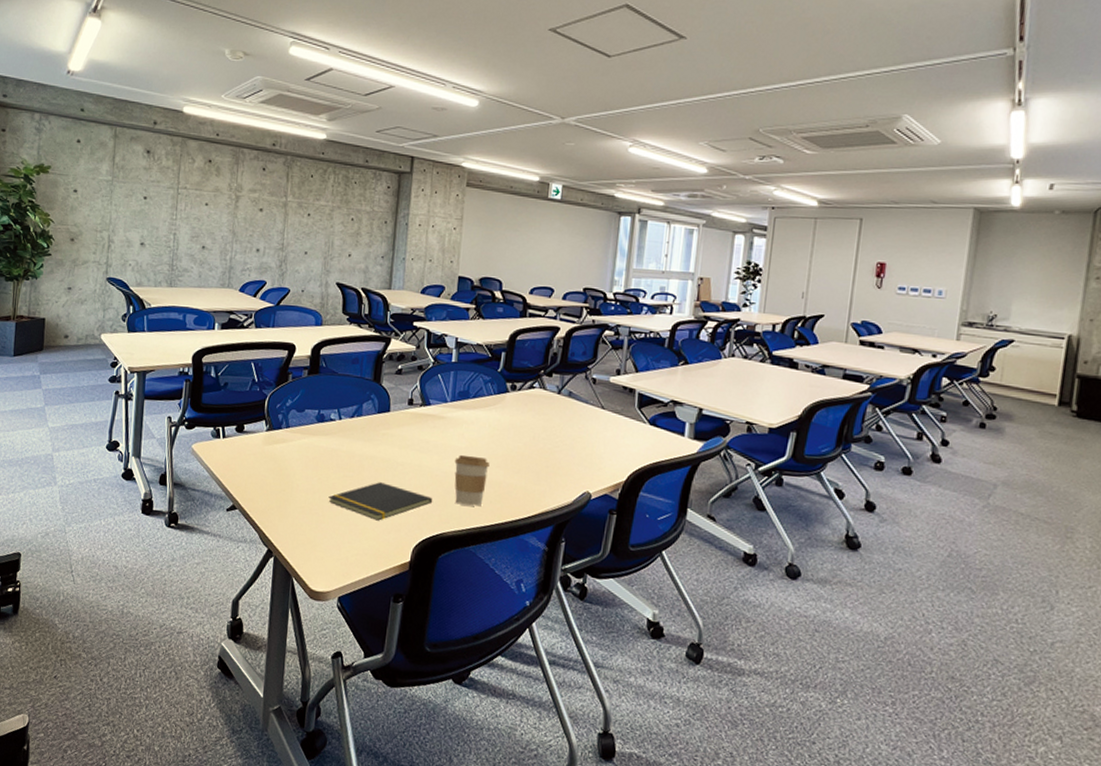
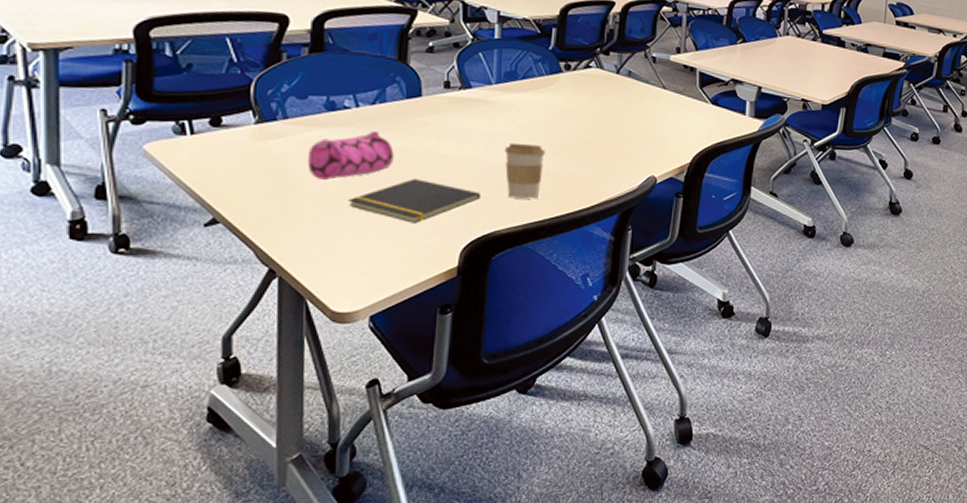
pencil case: none [300,440,366,480] -> present [307,131,394,180]

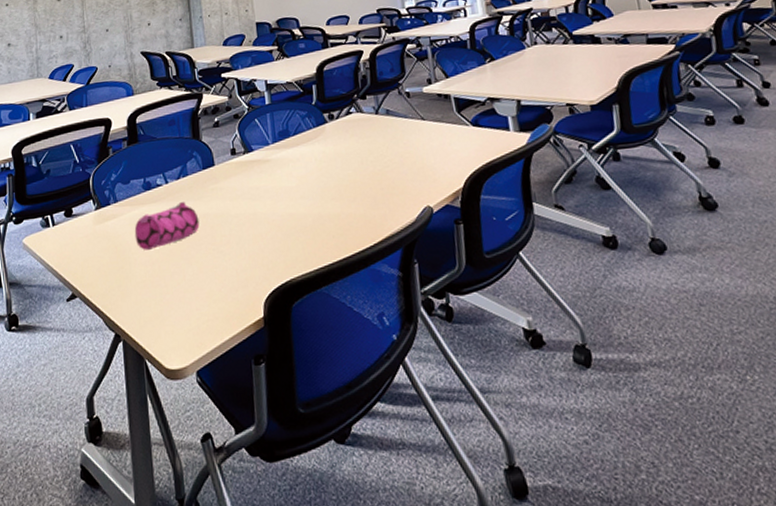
notepad: present [348,179,482,224] -> none [168,239,275,280]
coffee cup: present [504,142,545,199] -> none [288,193,326,246]

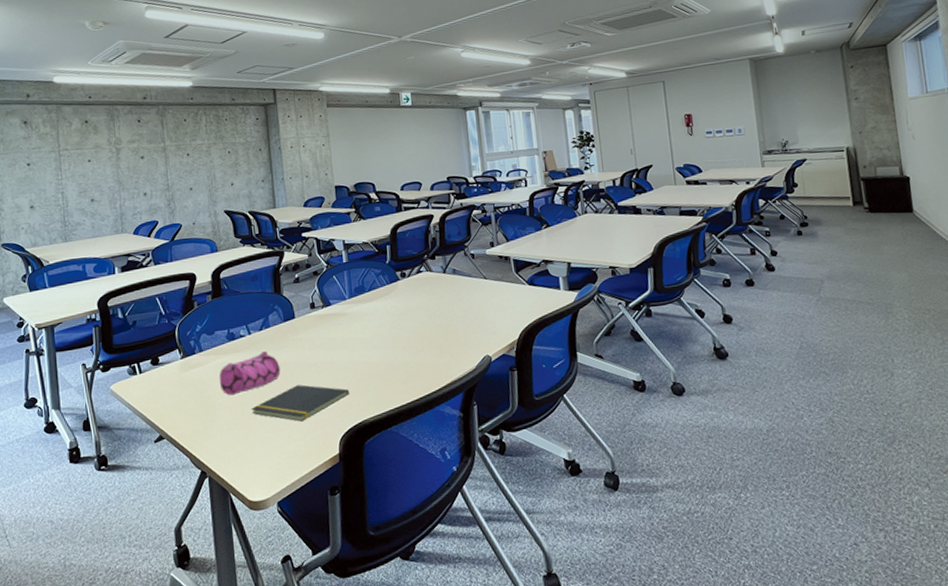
notepad: none [168,239,275,280] -> present [251,384,350,422]

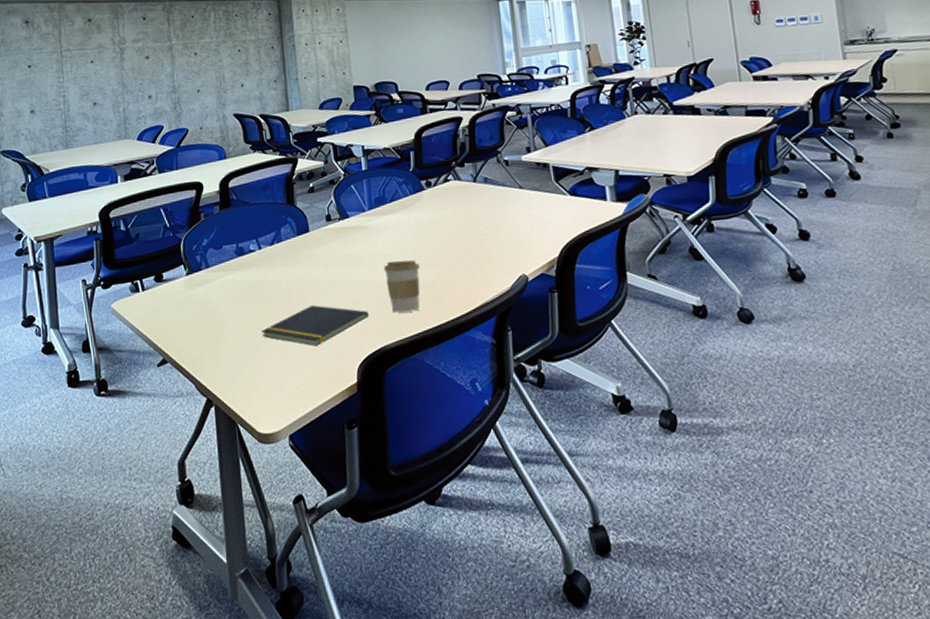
pencil case: present [219,351,281,395] -> none [226,268,293,316]
coffee cup: none [362,343,396,391] -> present [383,260,421,313]

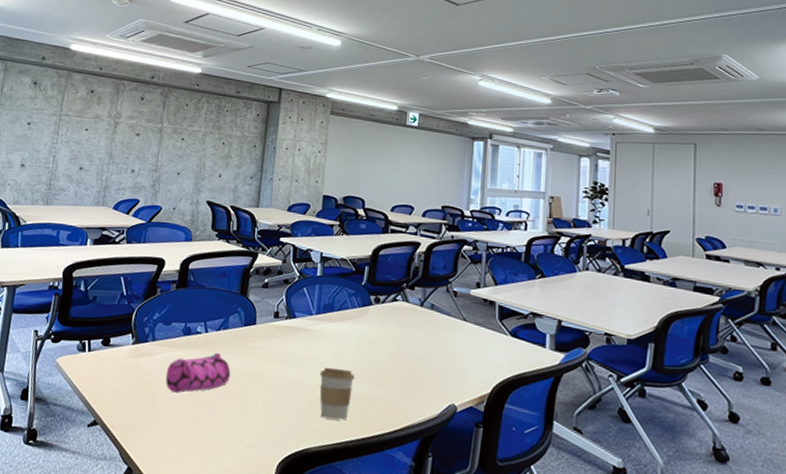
pencil case: none [226,268,293,316] -> present [165,353,231,393]
notepad: present [261,305,370,346] -> none [192,395,298,436]

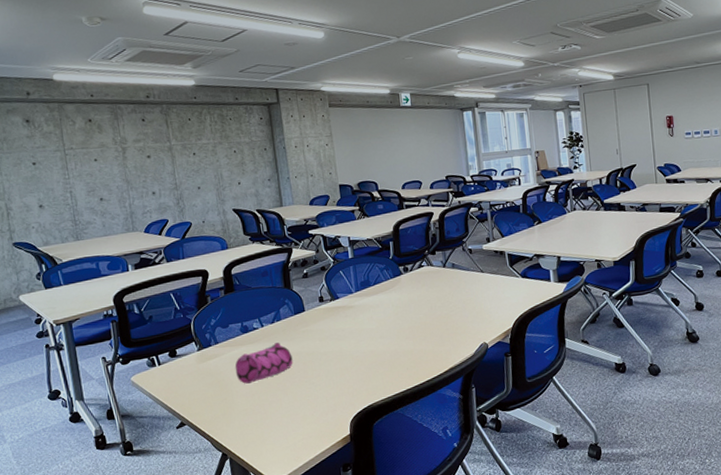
coffee cup: present [319,367,355,420] -> none [369,333,401,377]

